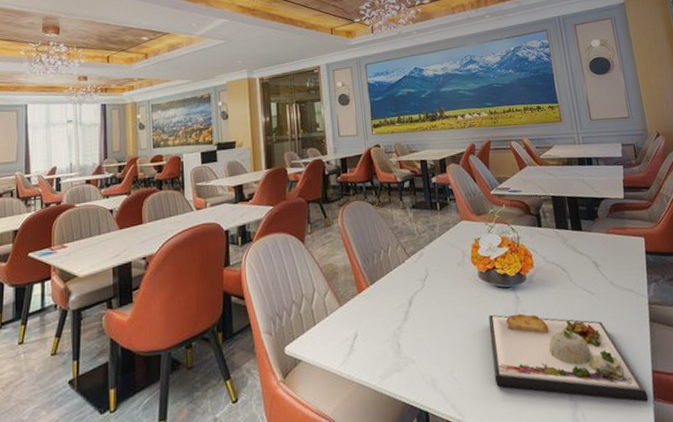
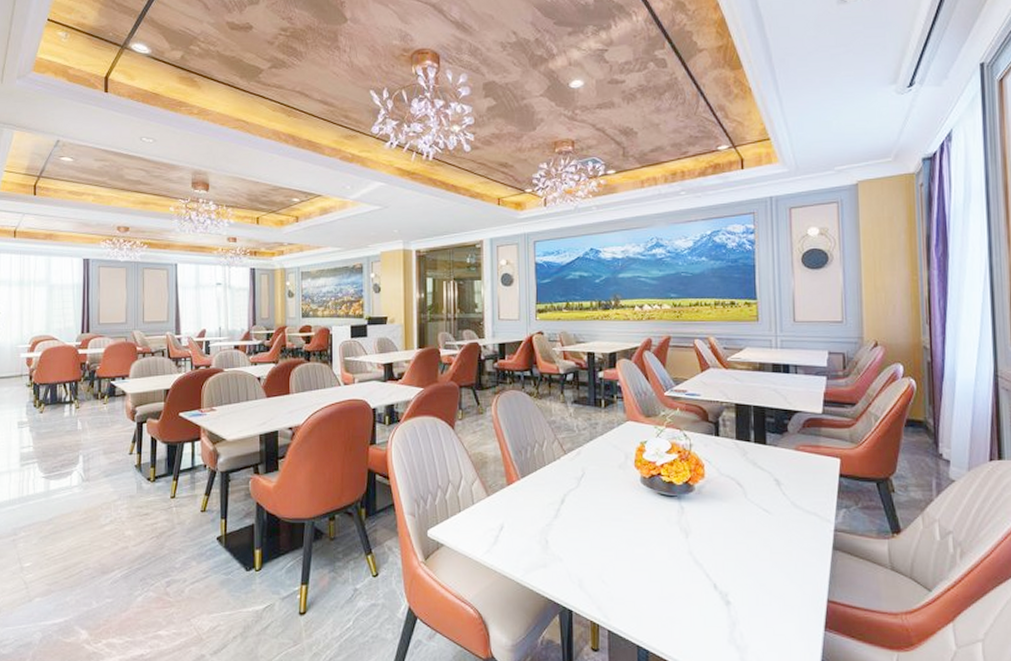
dinner plate: present [489,313,649,403] -> none [647,523,819,631]

